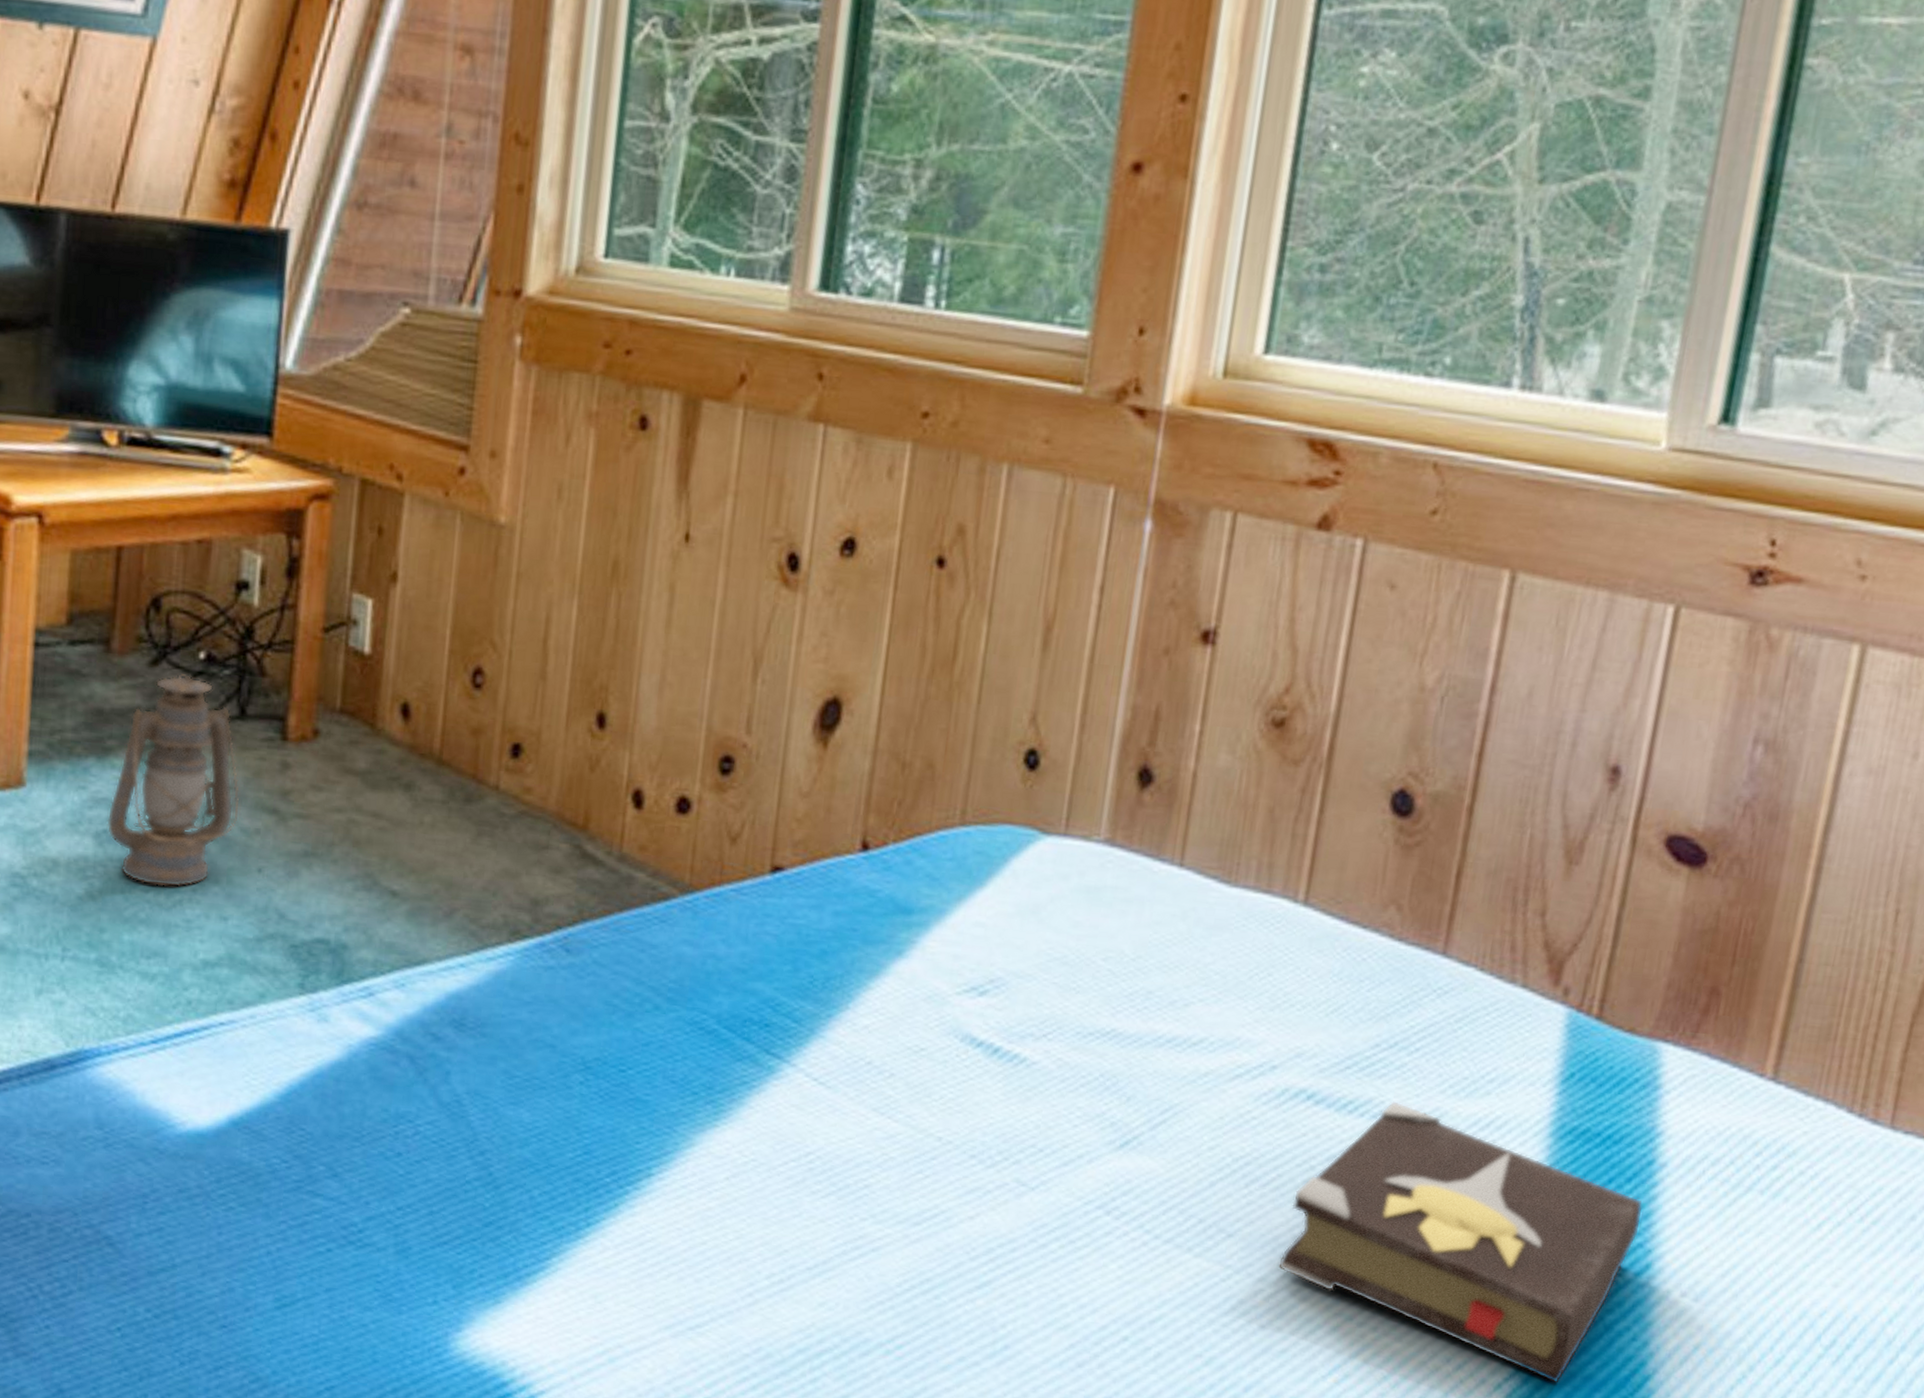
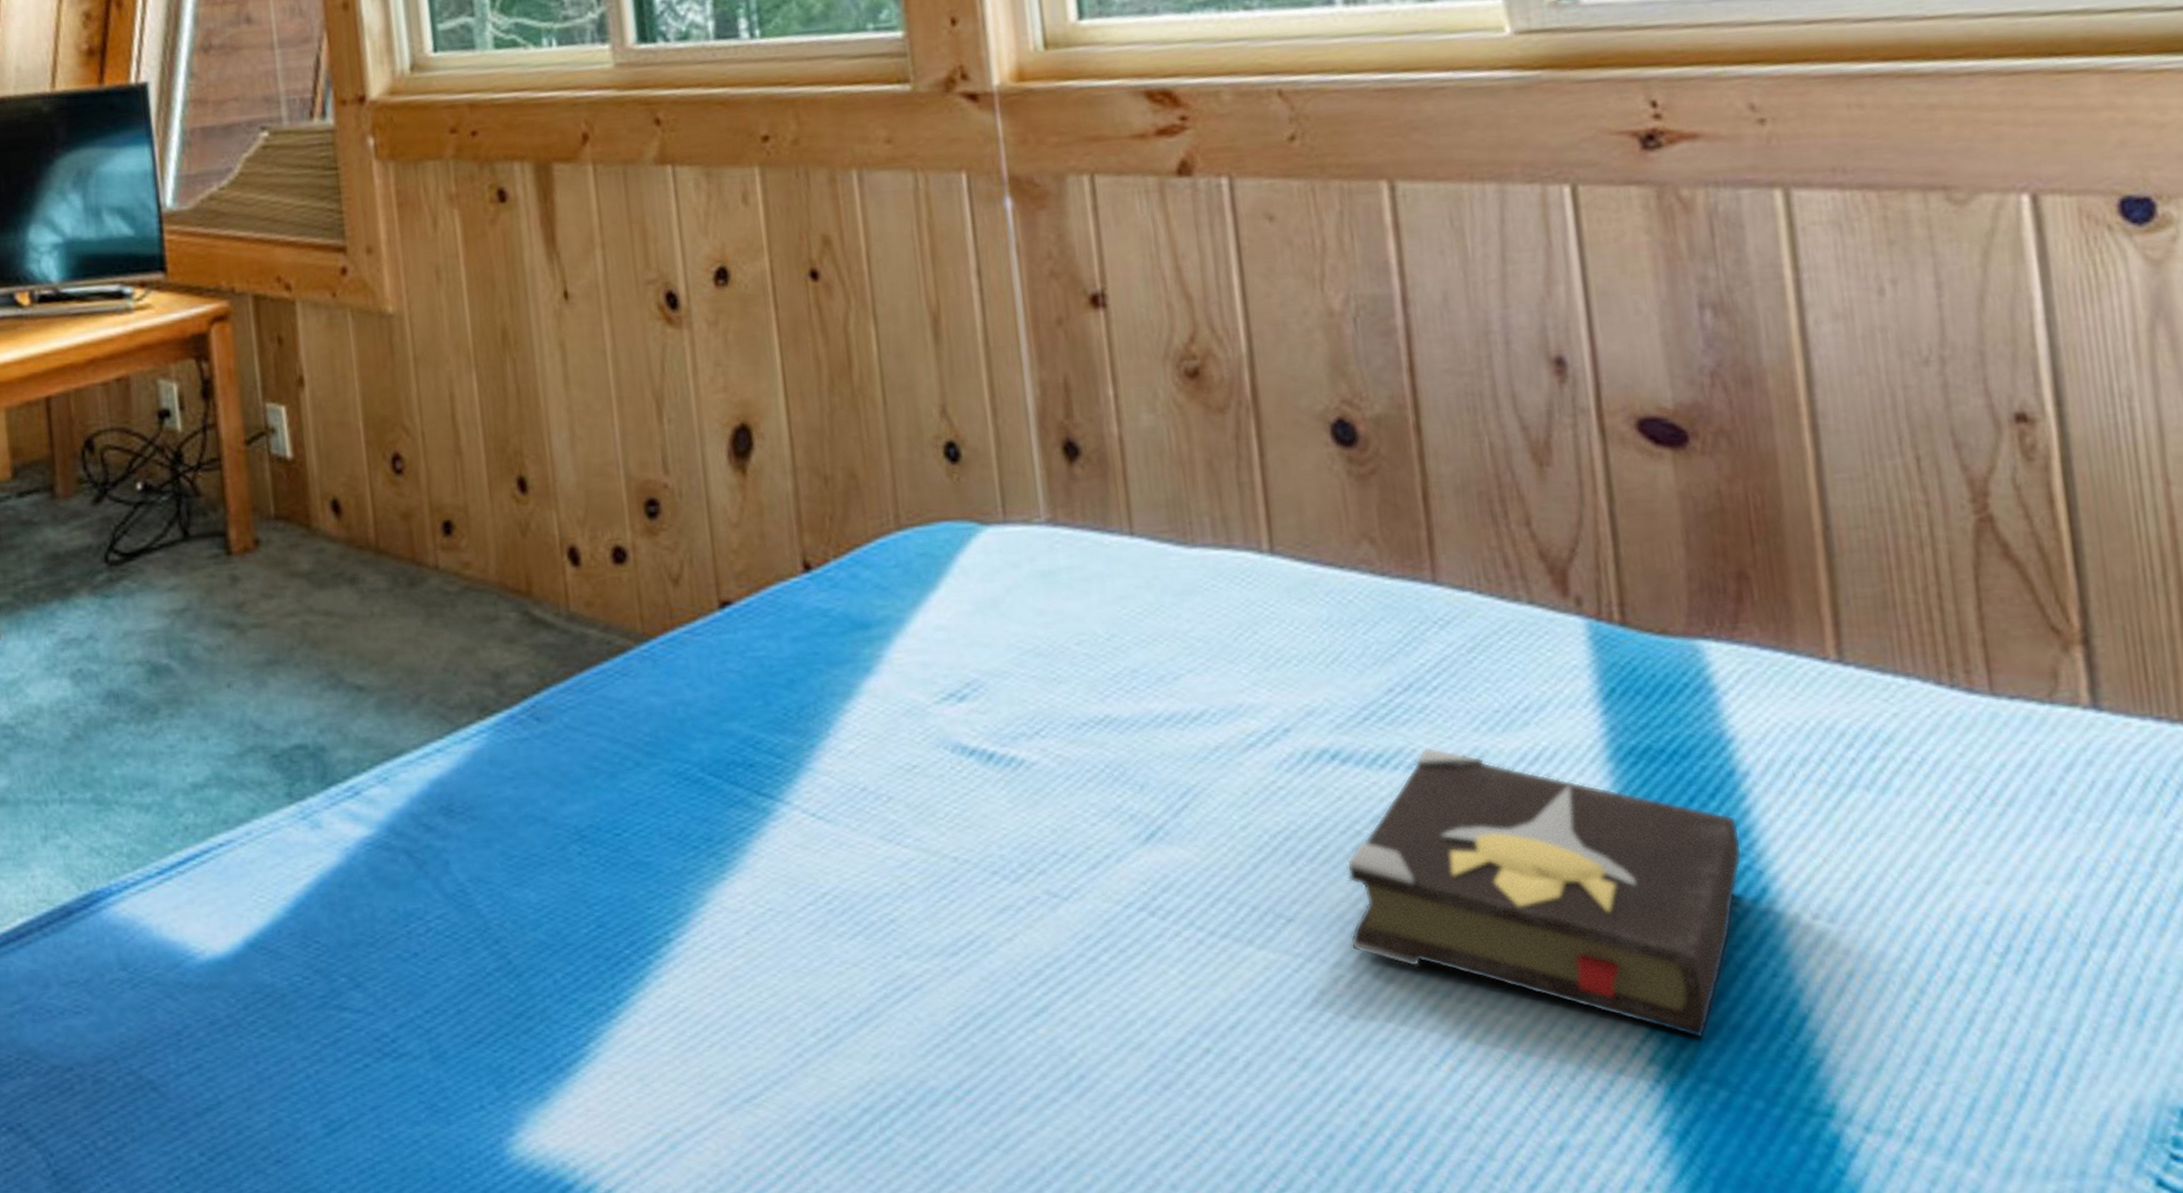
lantern: present [106,674,240,887] -> none [79,507,200,717]

